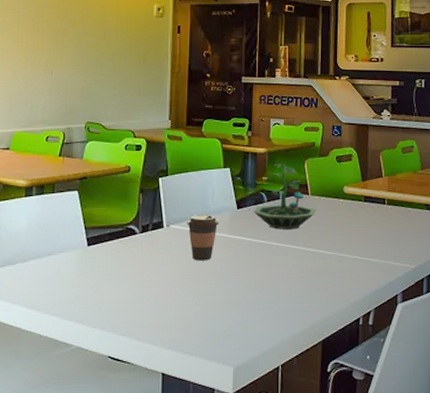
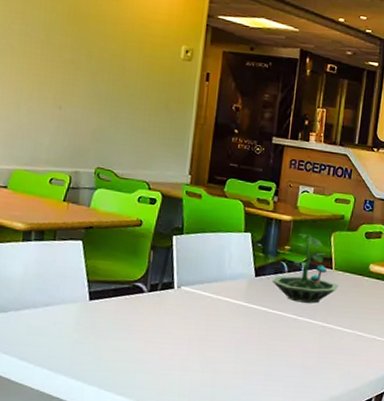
coffee cup: present [187,215,219,261] -> none [200,278,234,327]

